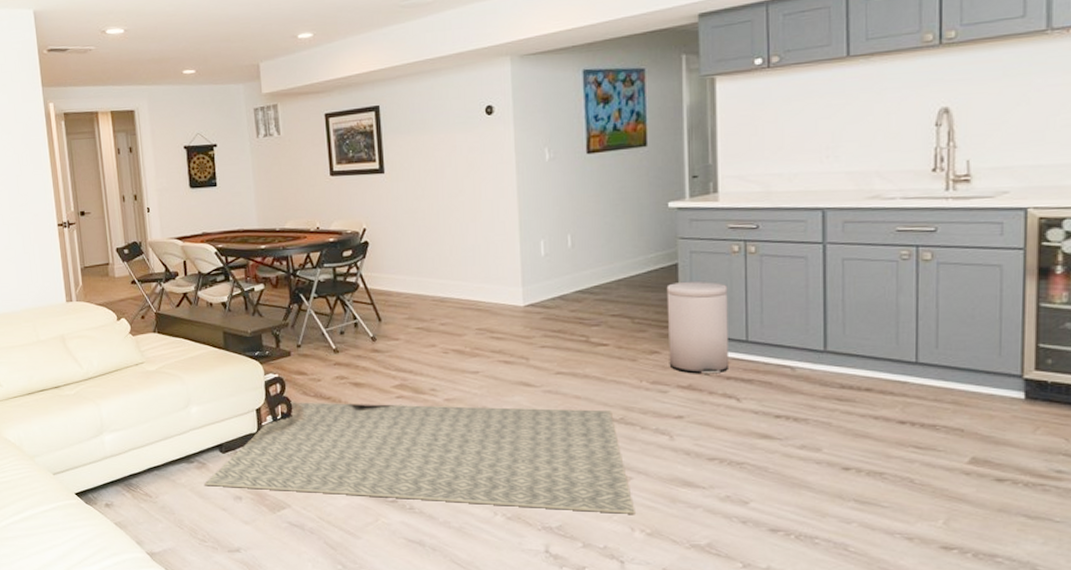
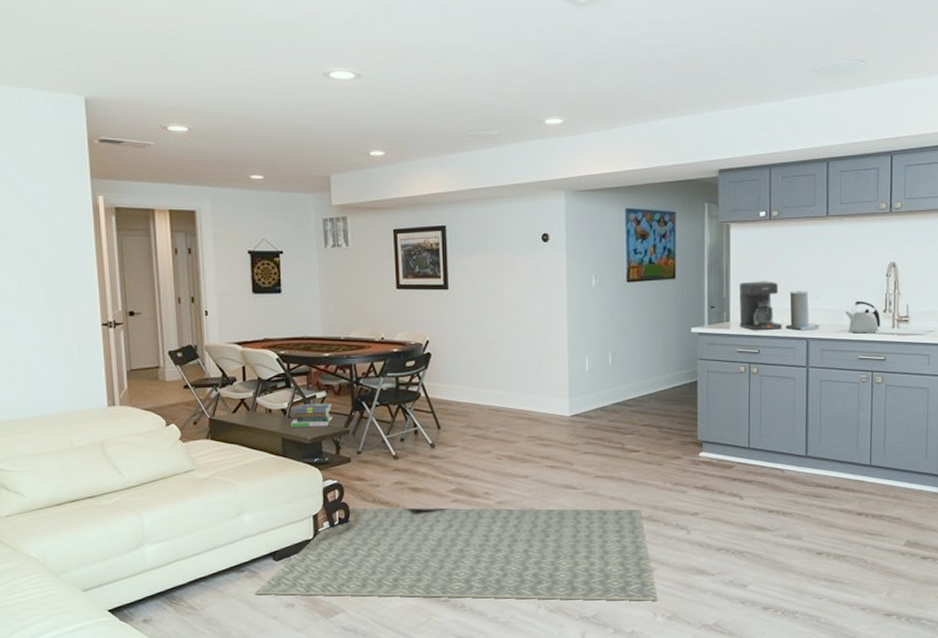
books: none [231,296,271,321] -> present [291,404,333,427]
pedal bin: present [666,281,730,374] -> none [688,396,735,476]
coffee maker: none [730,141,788,203] -> present [739,281,782,331]
paper towel: none [793,150,839,200] -> present [785,291,819,331]
kettle: none [876,158,928,200] -> present [845,300,880,334]

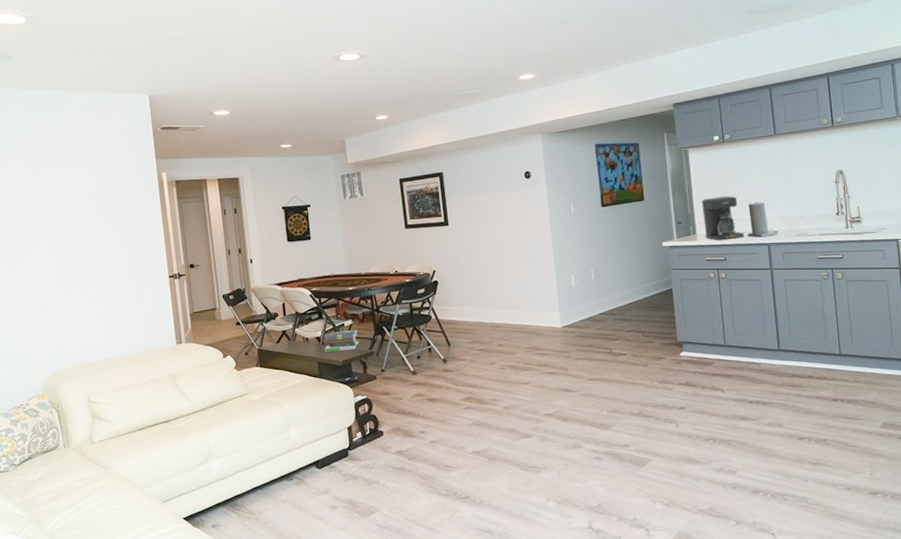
rug: present [255,507,658,601] -> none [303,407,655,499]
kettle: present [845,300,880,334] -> none [800,206,835,236]

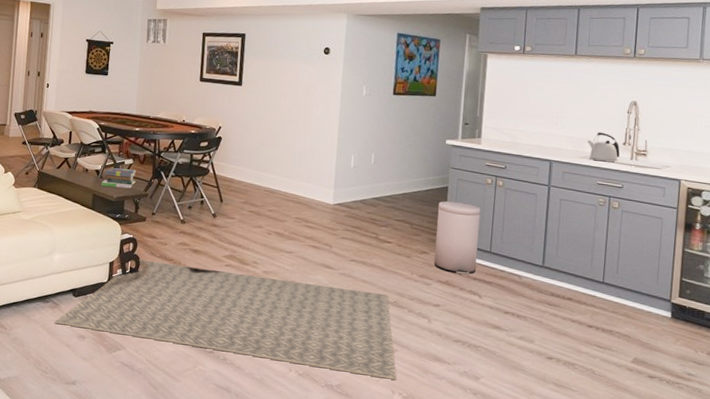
rug: none [303,407,655,499] -> present [55,259,397,380]
pedal bin: none [665,301,715,374] -> present [434,201,481,275]
coffee maker: present [702,196,744,241] -> none [489,105,528,150]
paper towel: present [747,201,778,238] -> none [531,117,562,154]
kettle: none [800,206,835,236] -> present [587,131,620,163]

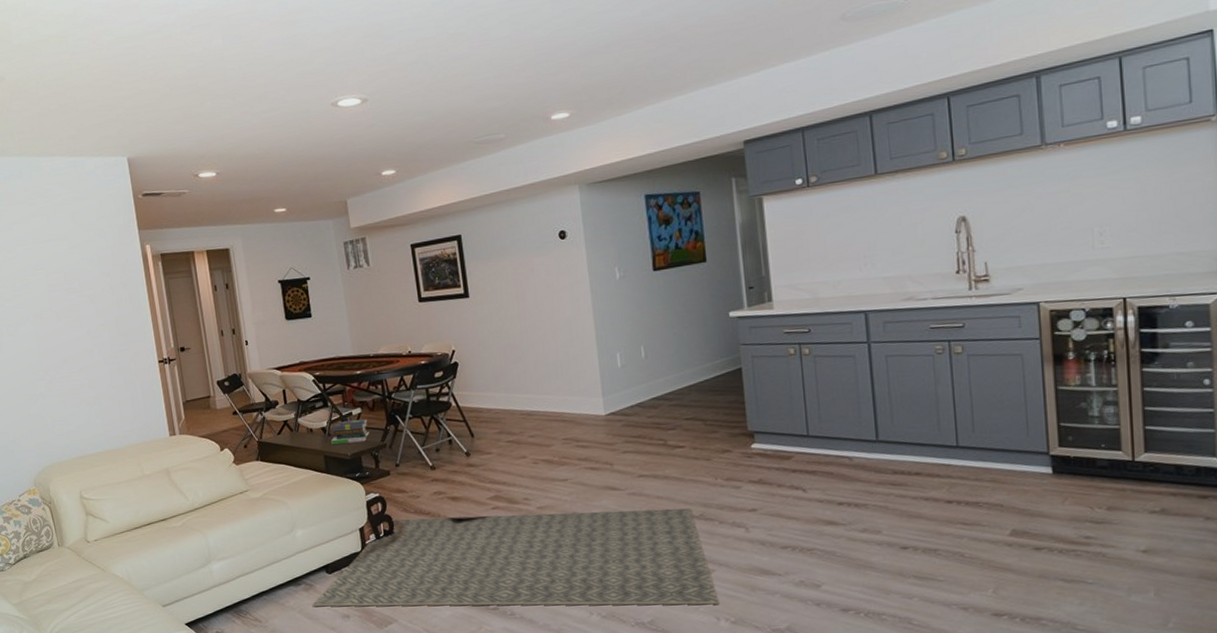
pedal bin: present [434,201,481,275] -> none [733,383,794,469]
kettle: present [587,131,620,163] -> none [908,263,954,300]

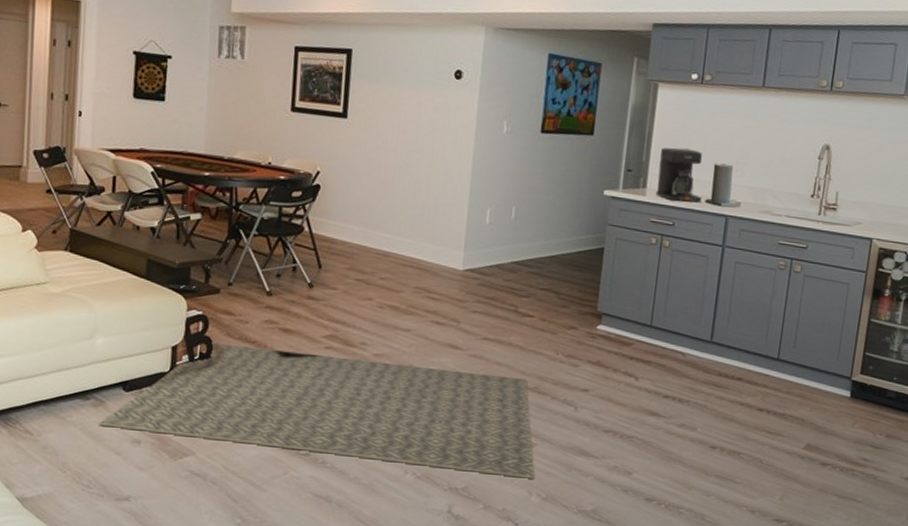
books: present [331,419,370,445] -> none [159,225,207,252]
coffee maker: none [780,253,834,309] -> present [655,147,702,203]
paper towel: none [838,259,879,304] -> present [705,163,741,208]

